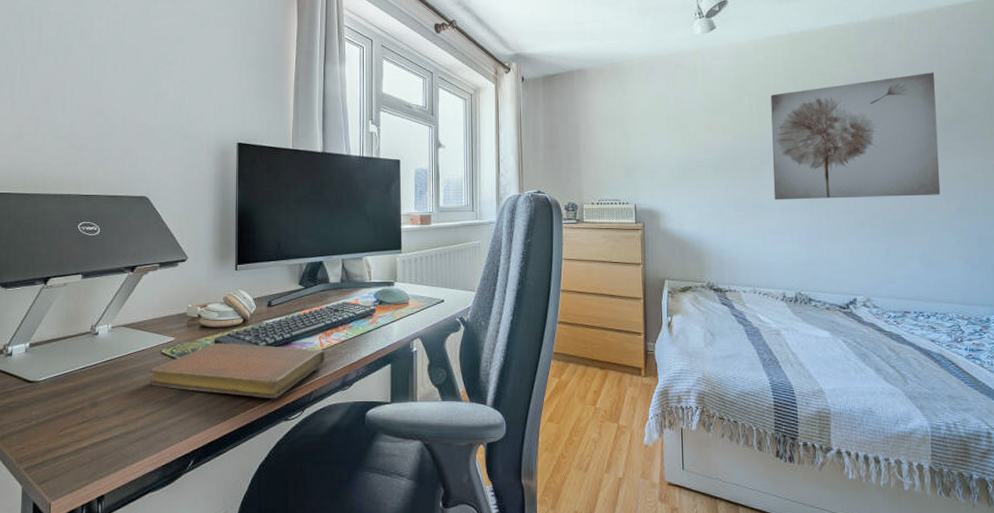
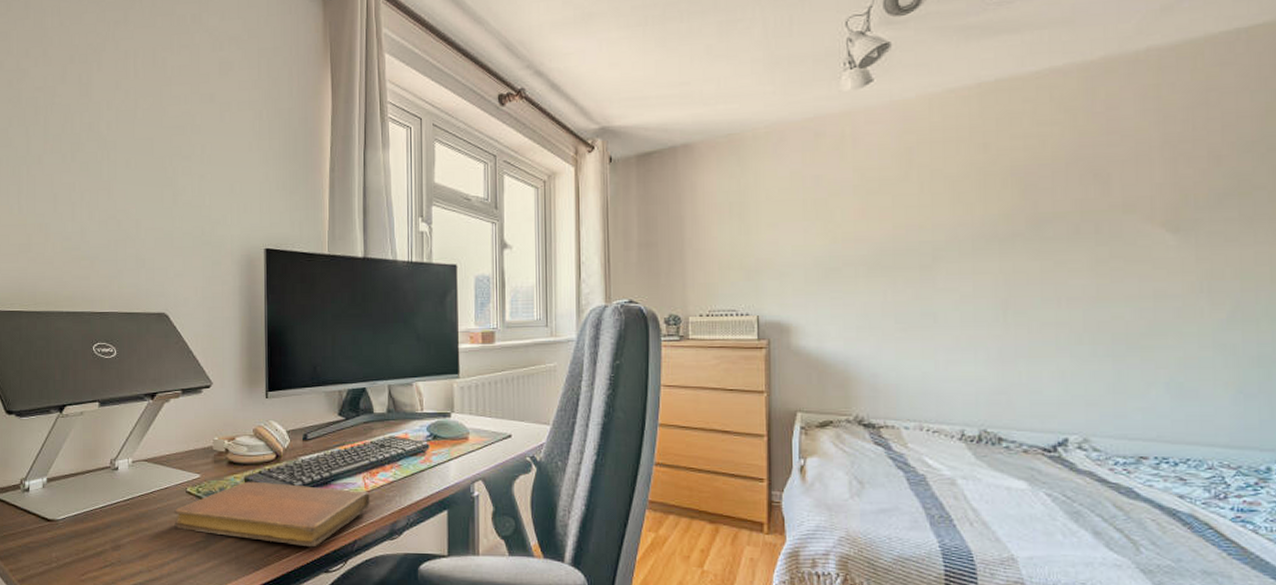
wall art: present [771,73,941,200] -> none [950,127,1202,308]

